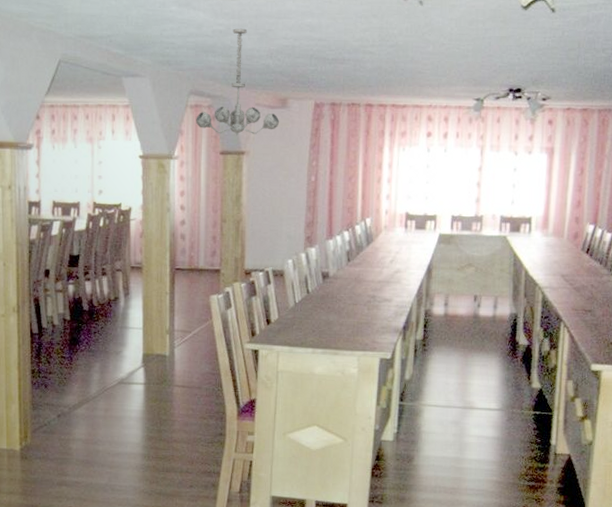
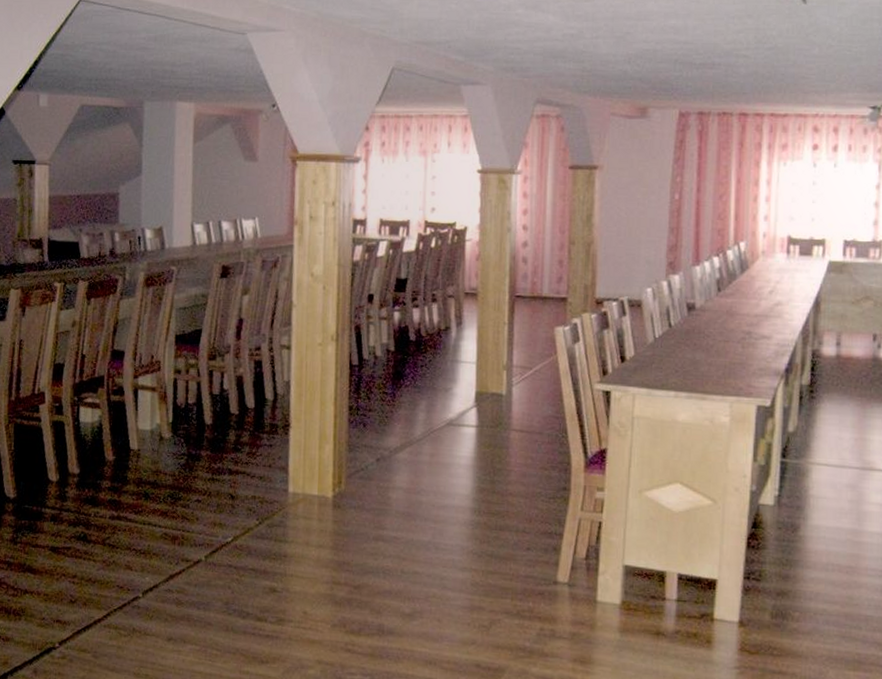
chandelier: present [196,28,280,136] -> none [542,31,639,149]

